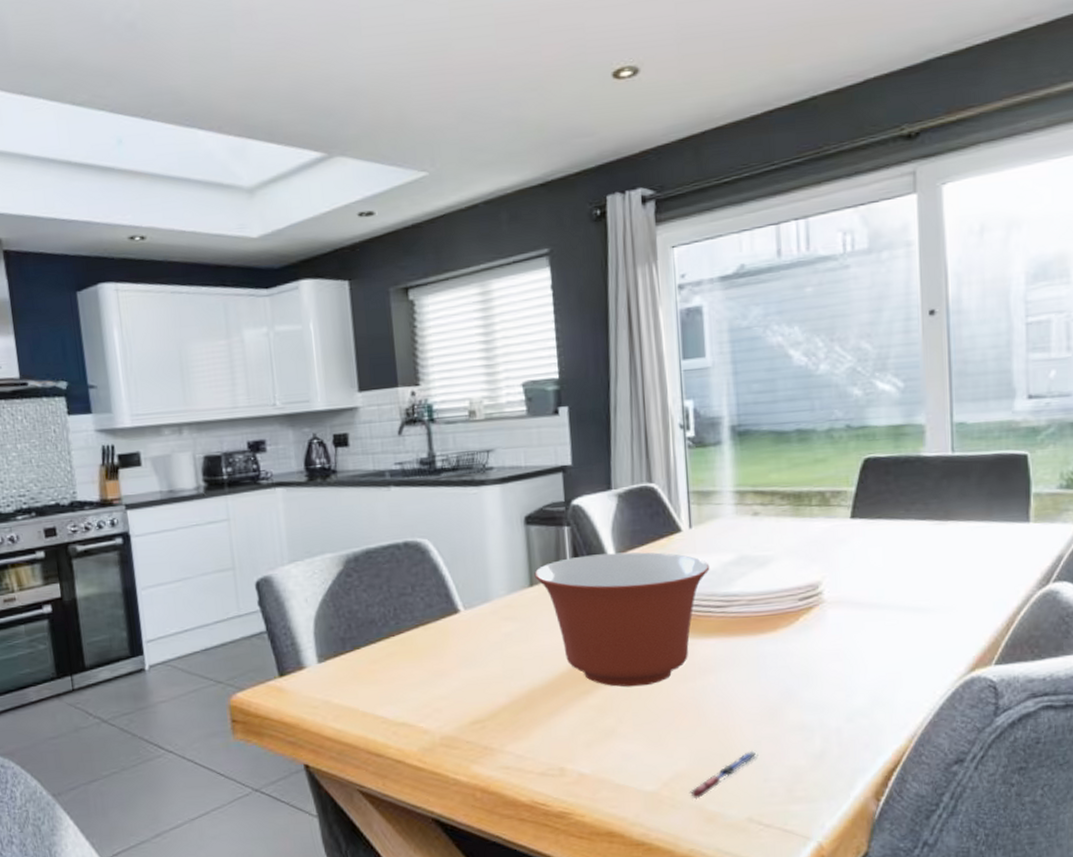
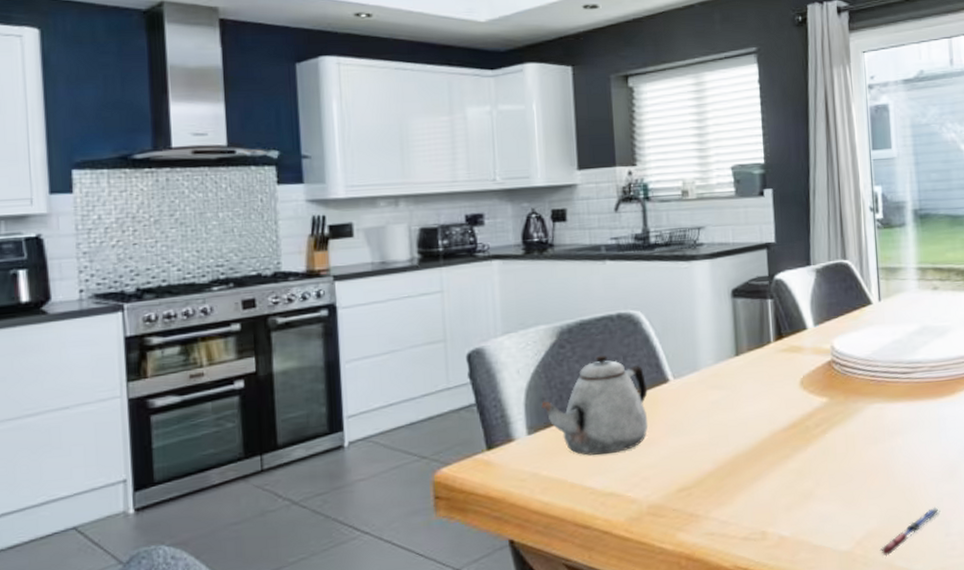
teapot: none [330,584,439,685] -> present [541,355,649,456]
mixing bowl: present [534,552,710,687] -> none [740,323,897,451]

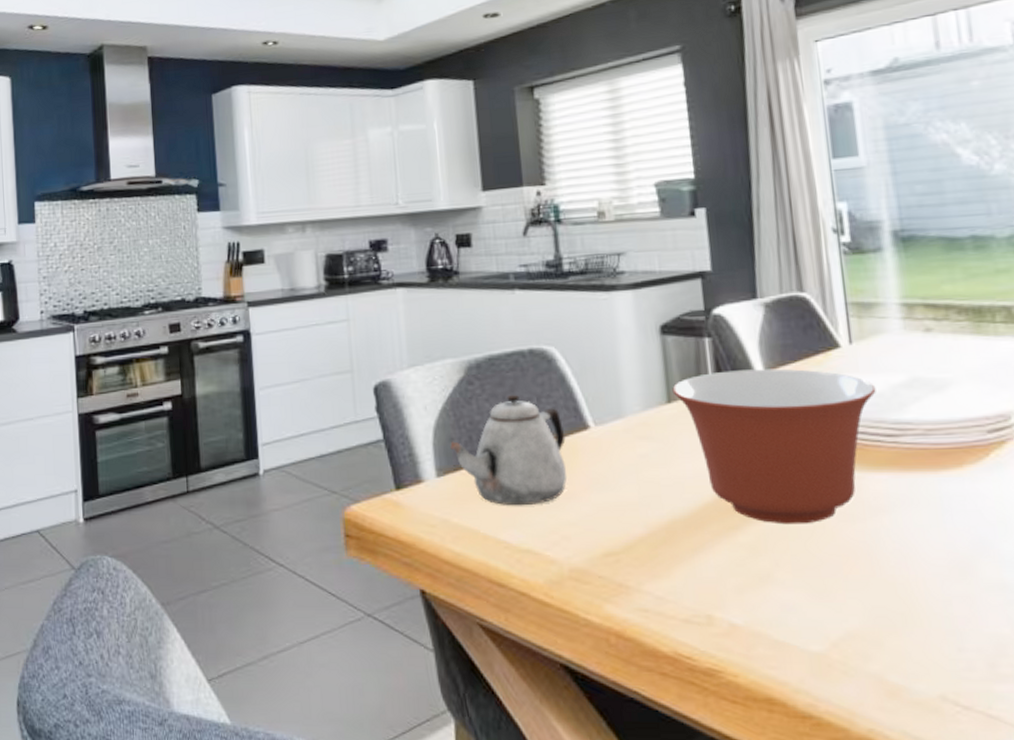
mixing bowl: none [740,323,897,451] -> present [672,368,876,525]
pen: present [880,507,940,556] -> none [864,611,949,667]

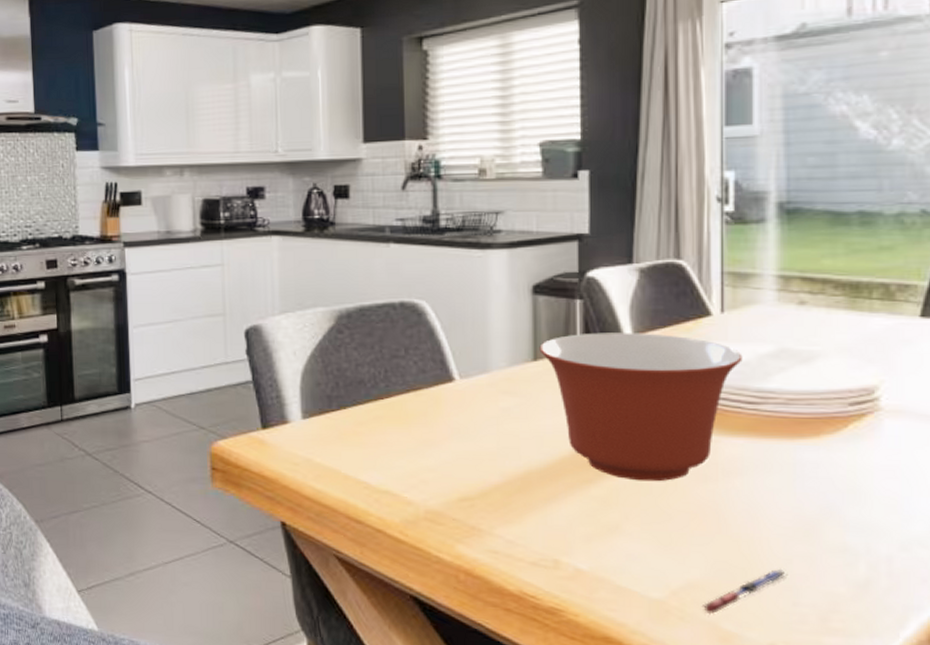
teapot: present [450,394,568,506] -> none [317,344,430,450]
pen: none [864,611,949,667] -> present [701,568,788,615]

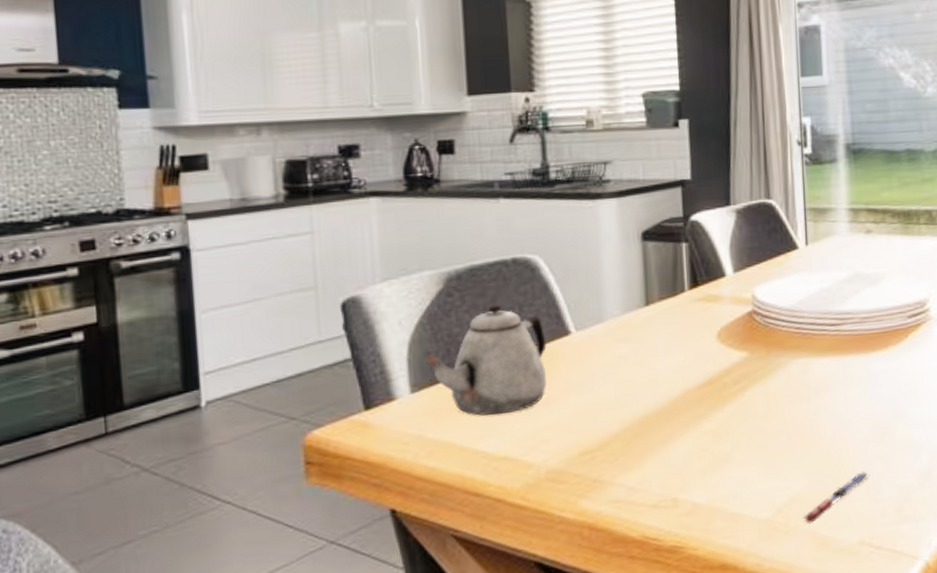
teapot: none [317,344,430,450] -> present [426,304,547,416]
mixing bowl: present [539,332,743,482] -> none [650,269,825,410]

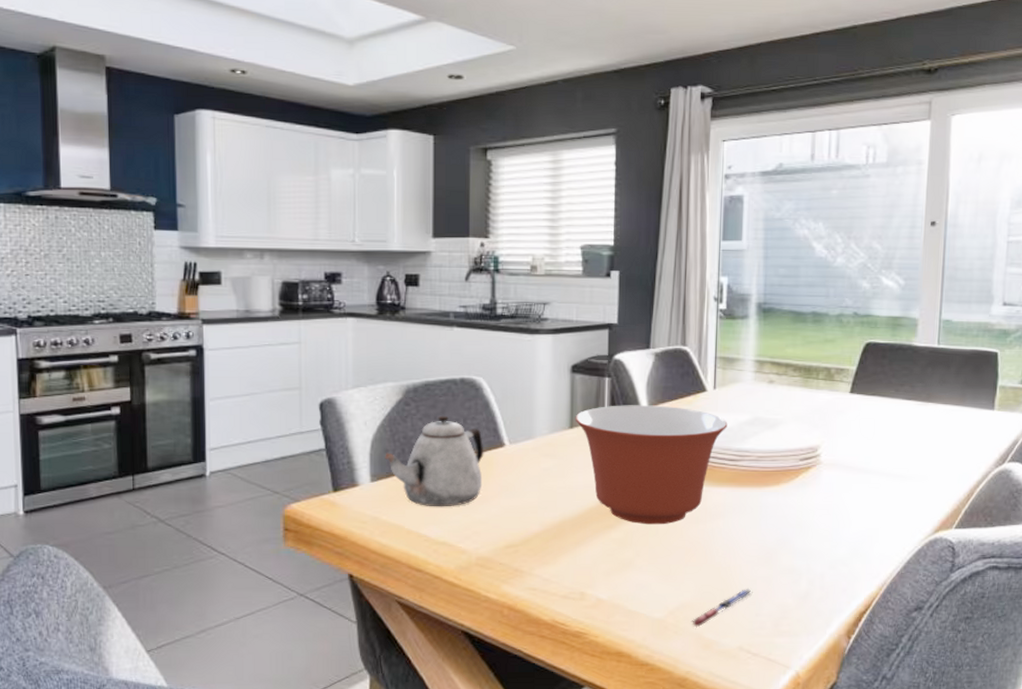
mixing bowl: none [650,269,825,410] -> present [575,405,728,525]

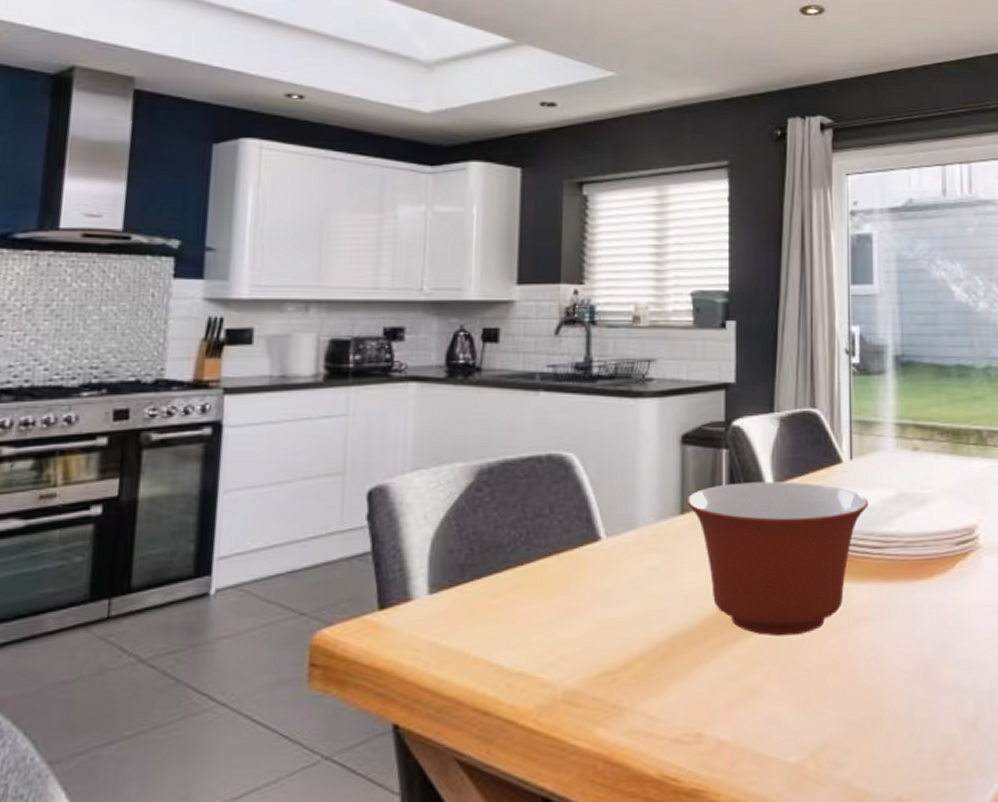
teapot: present [385,415,484,507] -> none [448,502,575,625]
pen: present [691,588,753,628] -> none [836,715,911,774]

